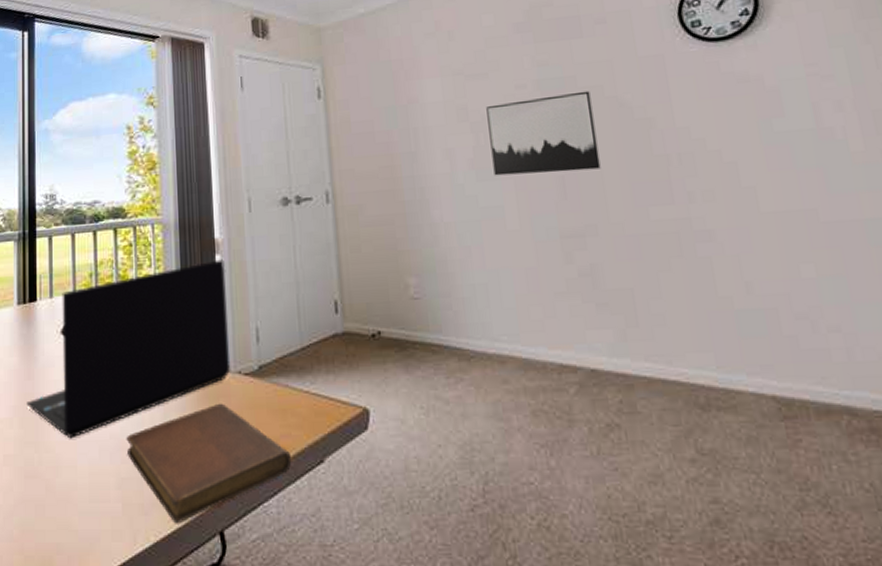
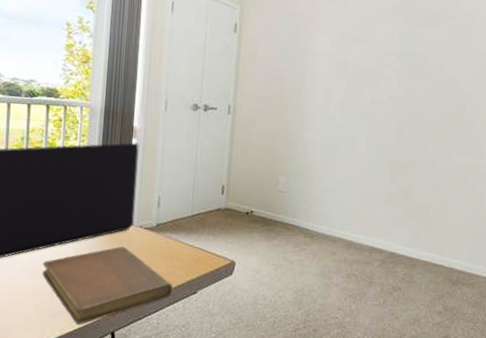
wall art: present [486,90,602,176] -> none [355,64,435,123]

